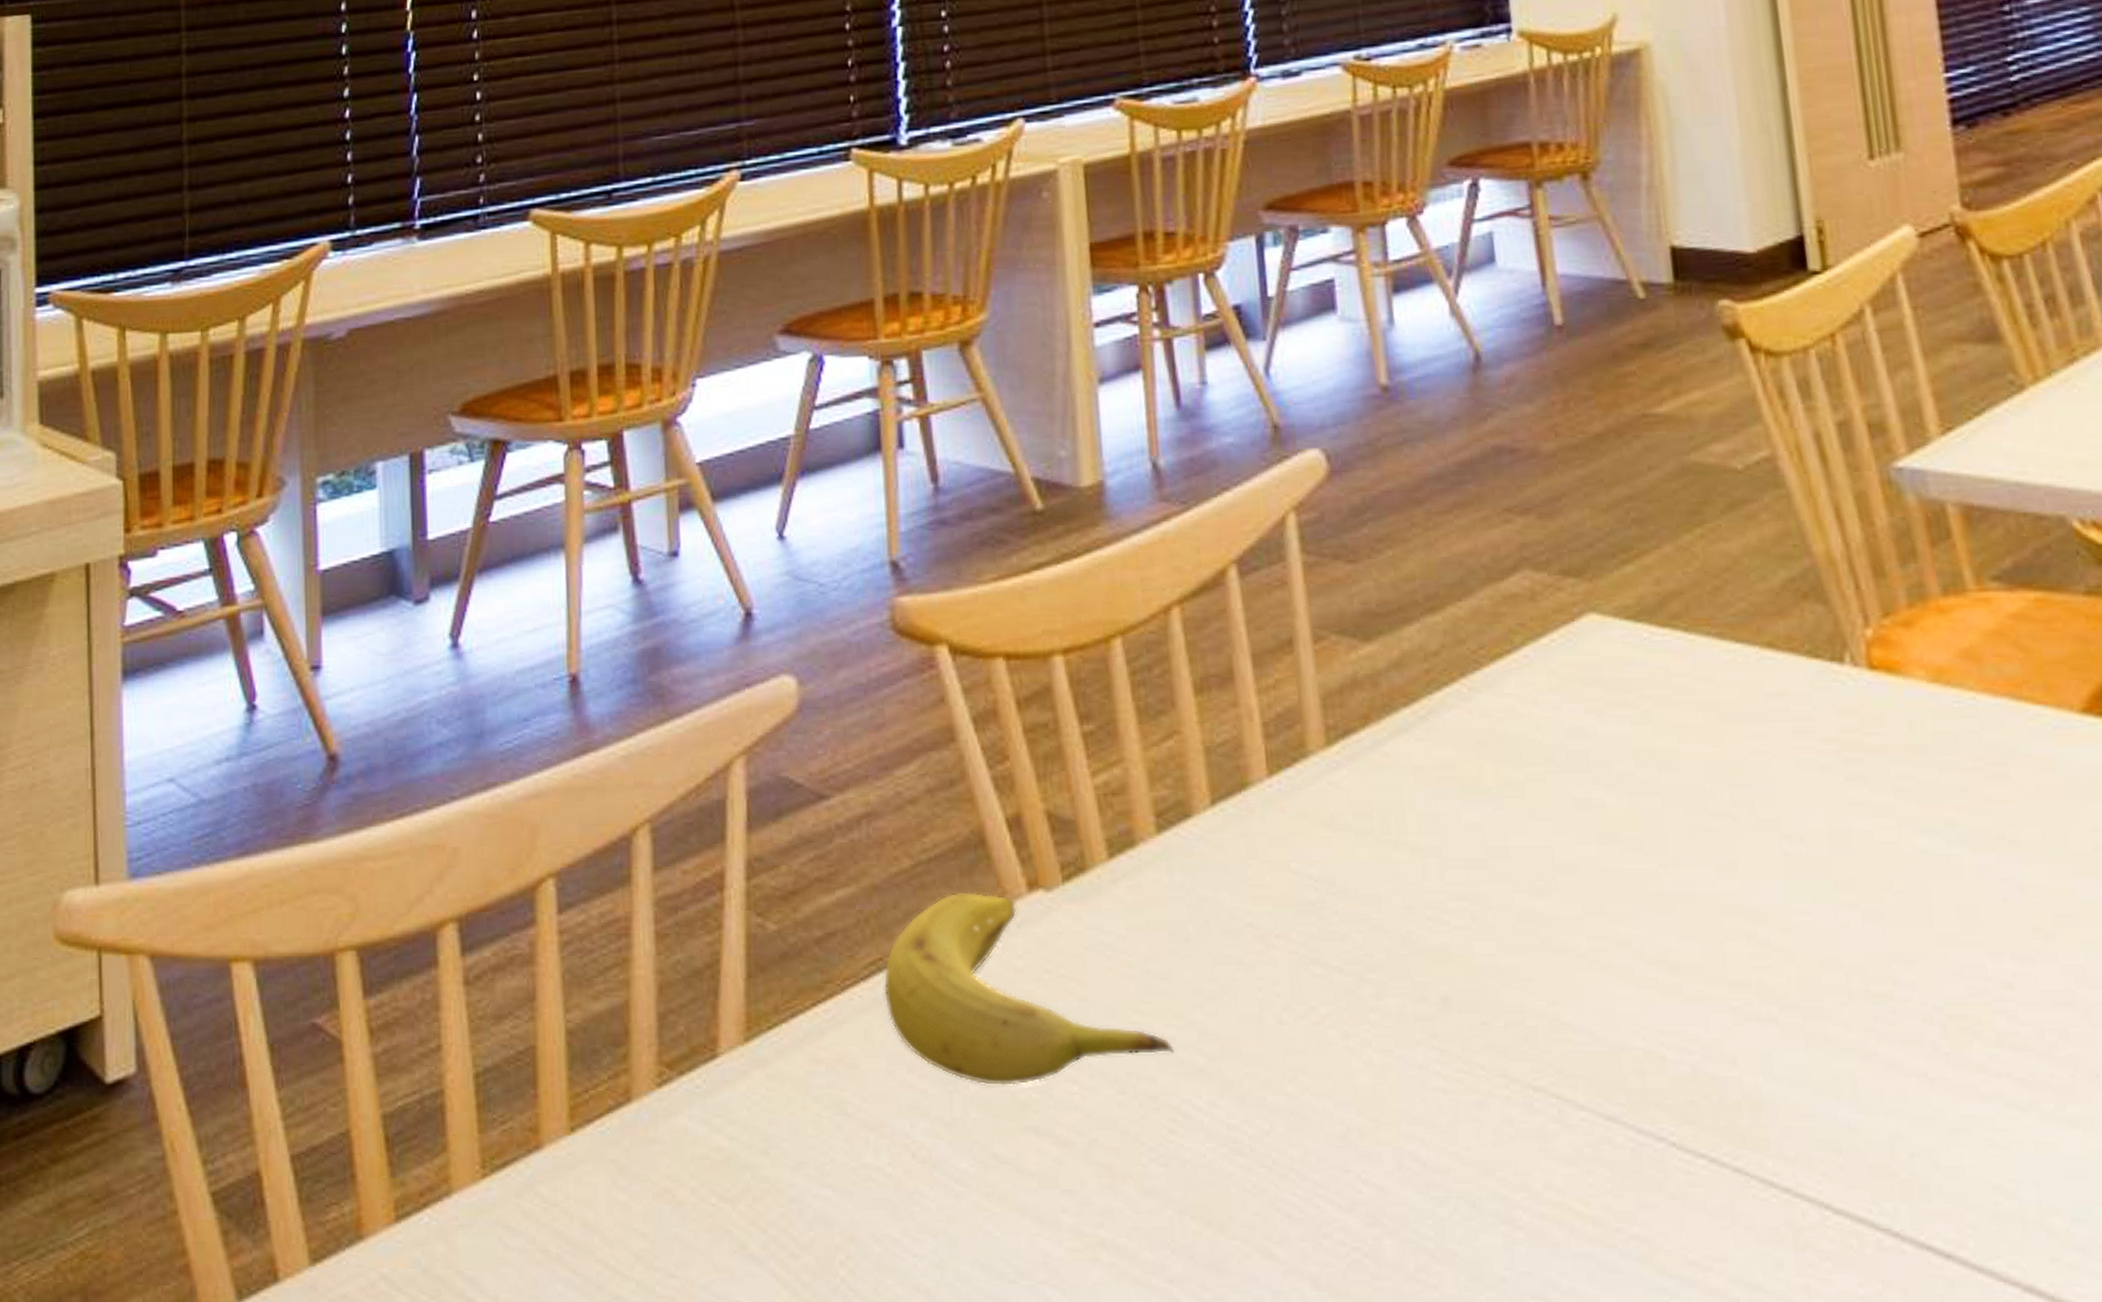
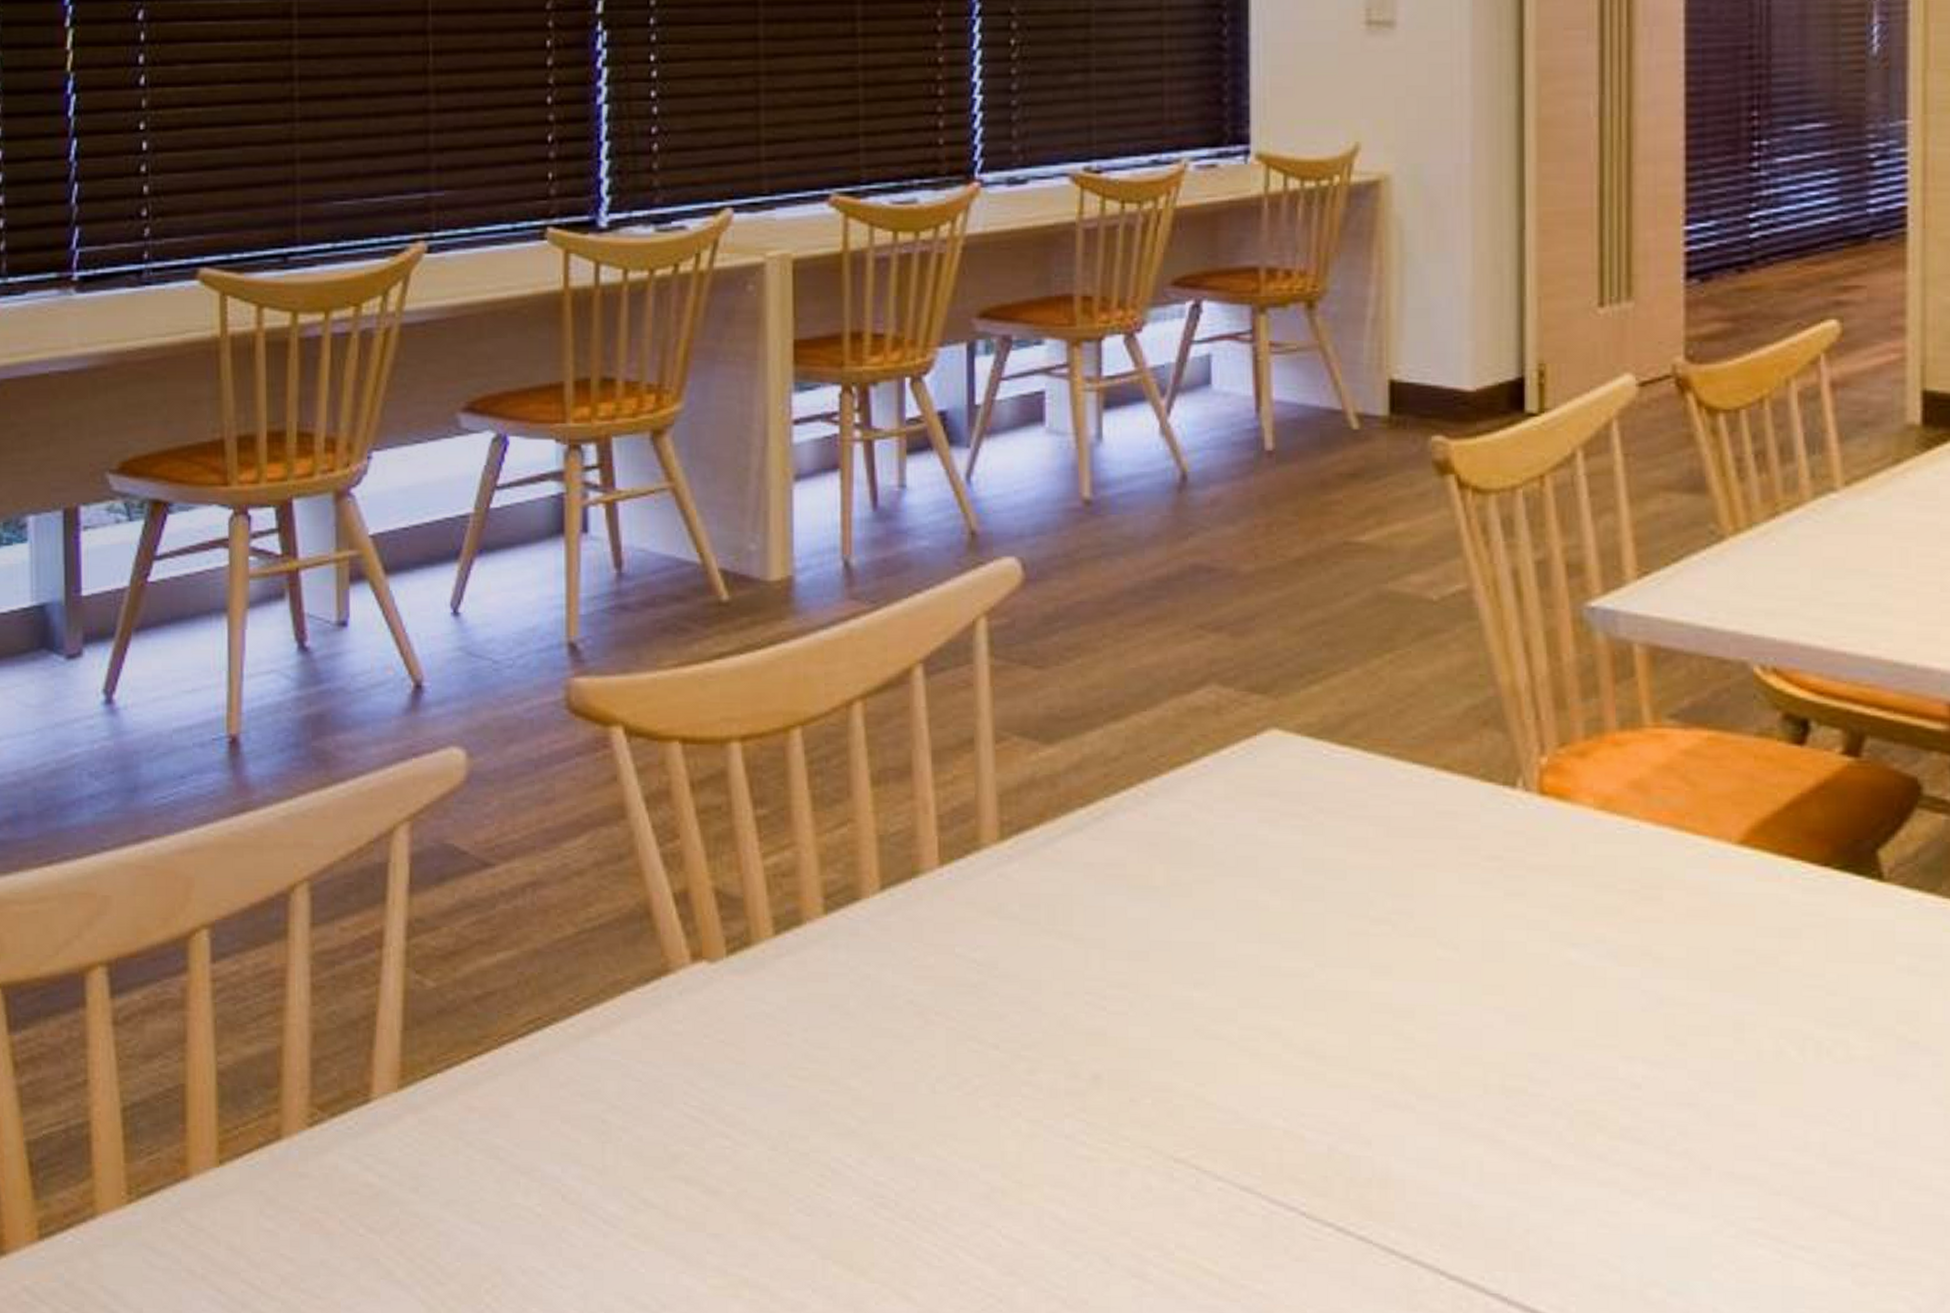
fruit: present [883,892,1174,1087] -> none [541,959,828,1140]

